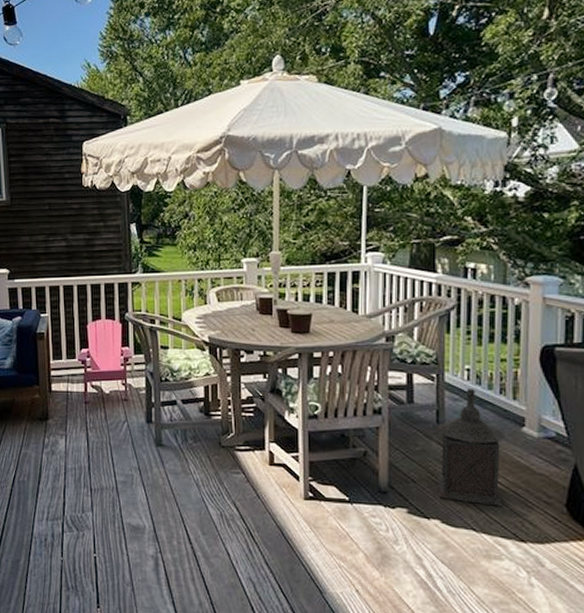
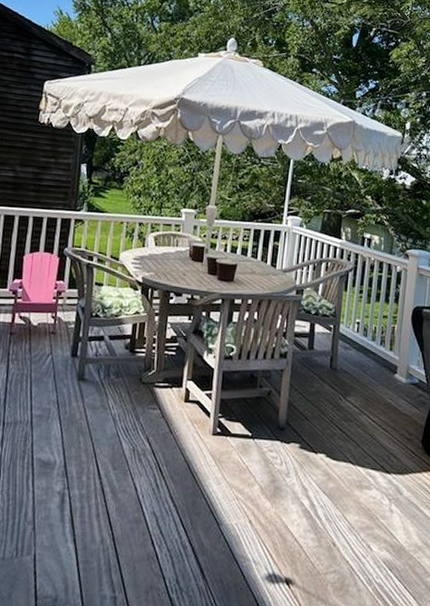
lantern: present [435,389,506,507] -> none [326,339,382,442]

